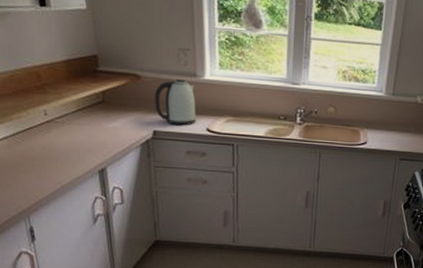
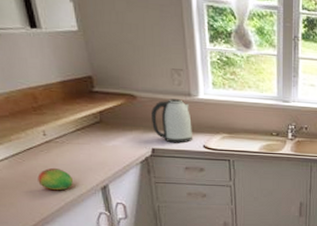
fruit: none [35,148,72,173] -> present [37,167,74,191]

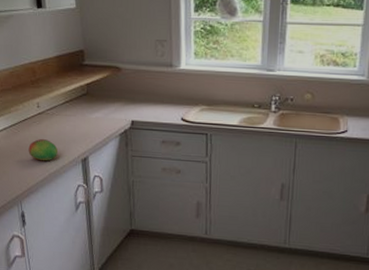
kettle: present [151,99,192,143] -> none [133,70,172,116]

